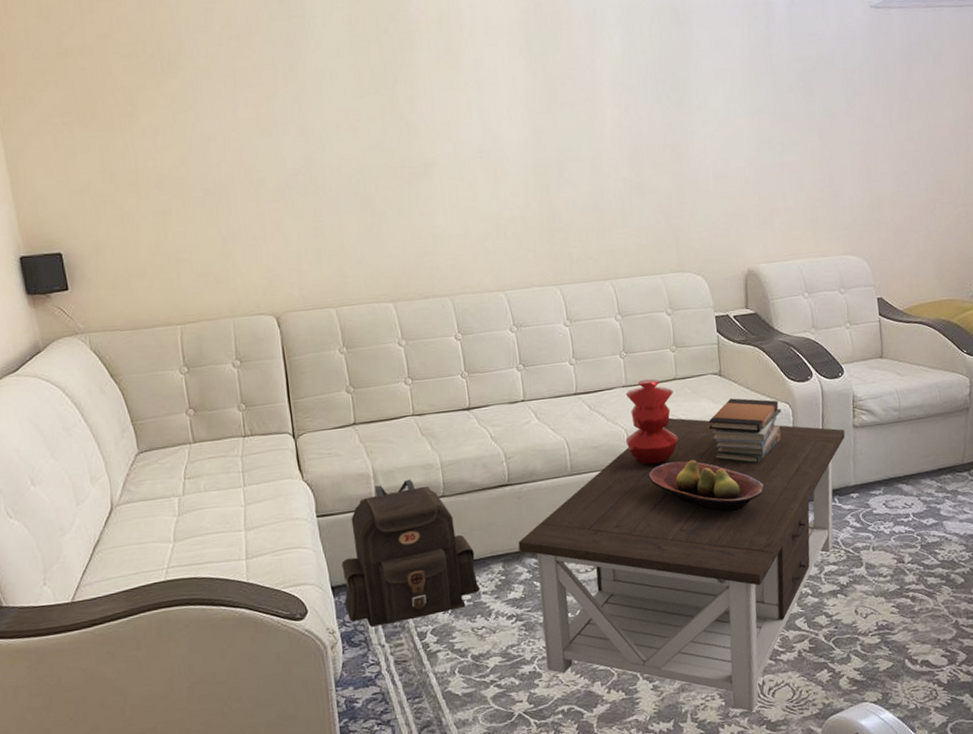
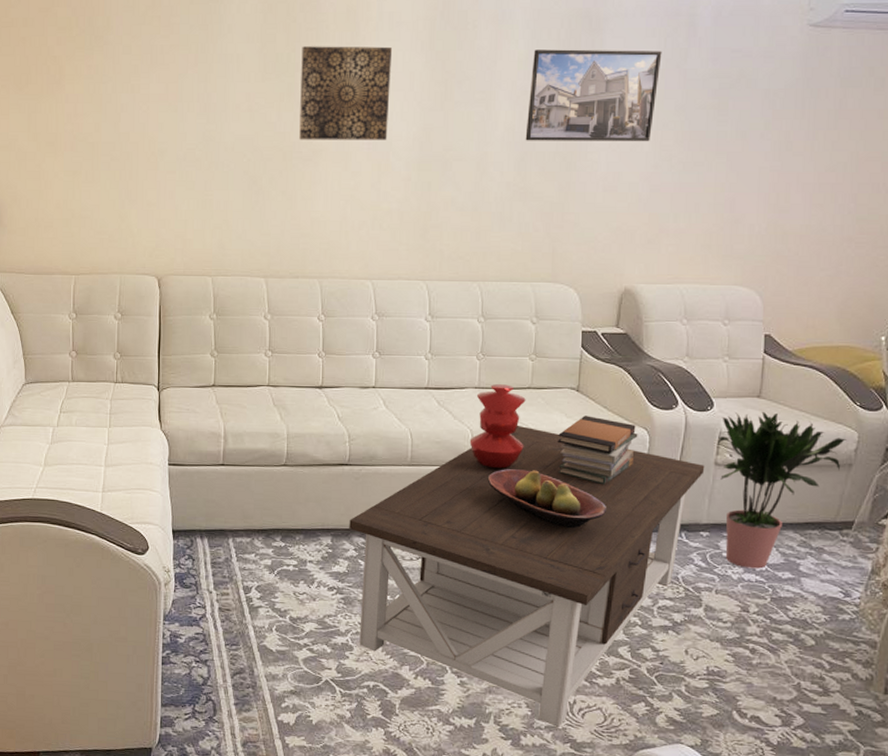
backpack: present [341,479,481,627] -> none [182,444,308,574]
wall art: none [397,52,499,155] -> present [299,46,393,140]
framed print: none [629,39,749,136] -> present [525,49,662,141]
potted plant: none [852,370,961,521] -> present [716,412,847,569]

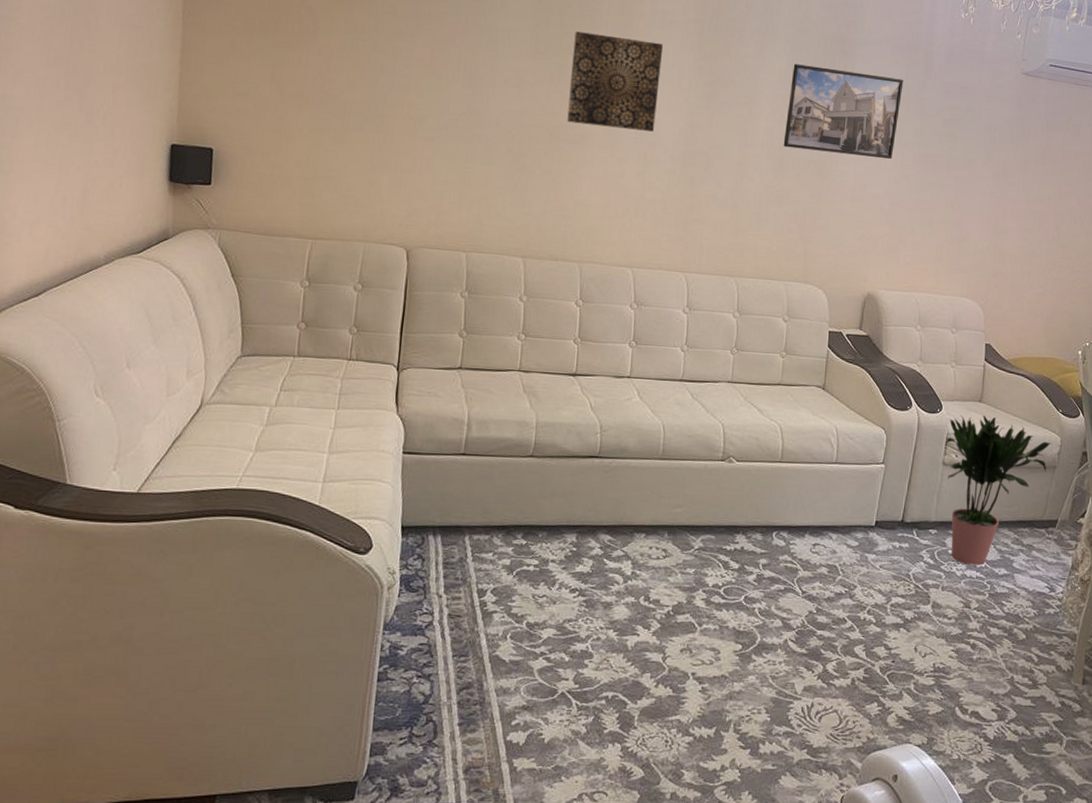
coffee table: present [349,425,705,728] -> none [596,420,934,734]
vase: present [469,384,526,469] -> none [720,379,776,465]
fruit bowl: present [487,469,608,528] -> none [736,465,848,525]
book stack: present [557,416,638,485] -> none [803,413,877,483]

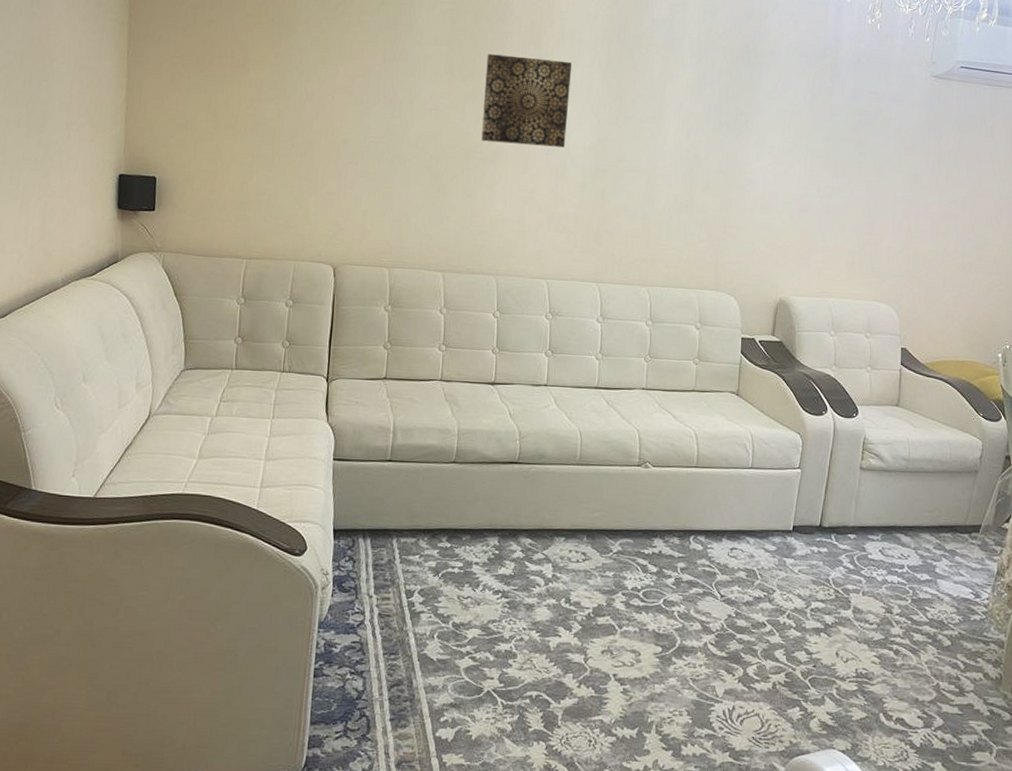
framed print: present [783,64,904,159] -> none [691,76,811,166]
potted plant: present [944,415,1052,566] -> none [861,420,973,571]

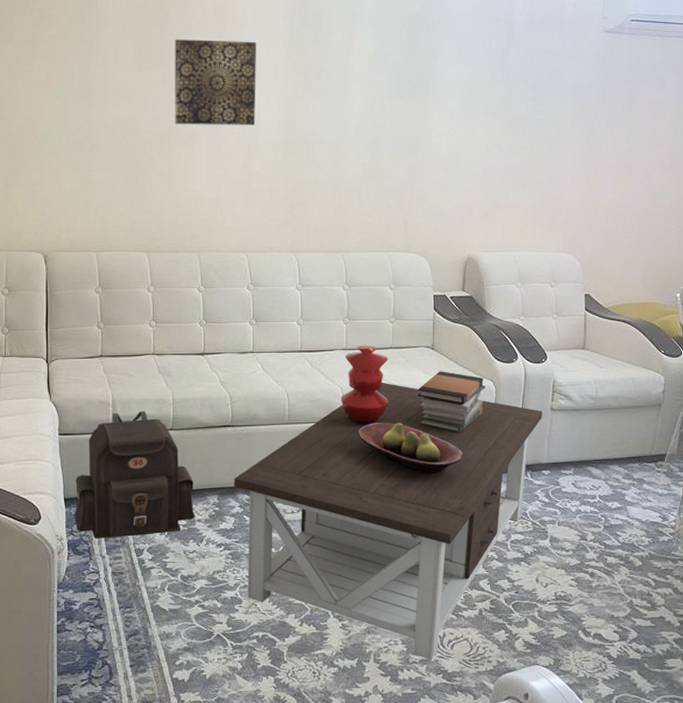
backpack: none [343,440,474,577] -> present [74,410,196,539]
coffee table: none [517,426,851,736] -> present [234,382,543,661]
vase: none [636,386,690,470] -> present [340,345,389,423]
fruit bowl: none [652,470,764,530] -> present [358,422,463,474]
book stack: none [718,419,792,488] -> present [417,371,486,433]

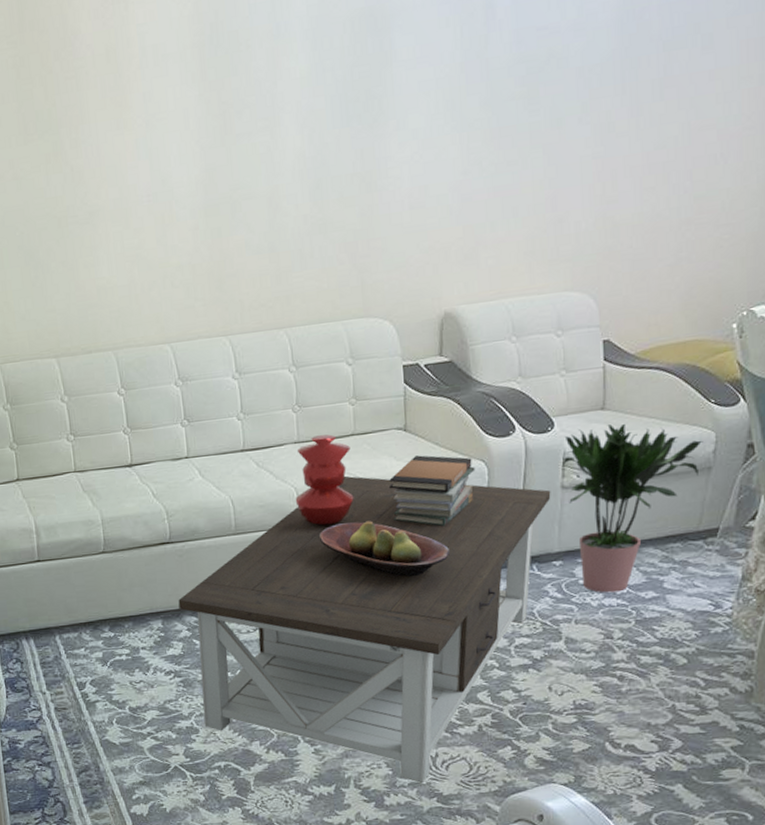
backpack: present [74,410,196,539] -> none [5,534,140,675]
wall art: present [175,39,257,125] -> none [62,84,168,203]
potted plant: none [551,362,656,501] -> present [561,423,703,593]

